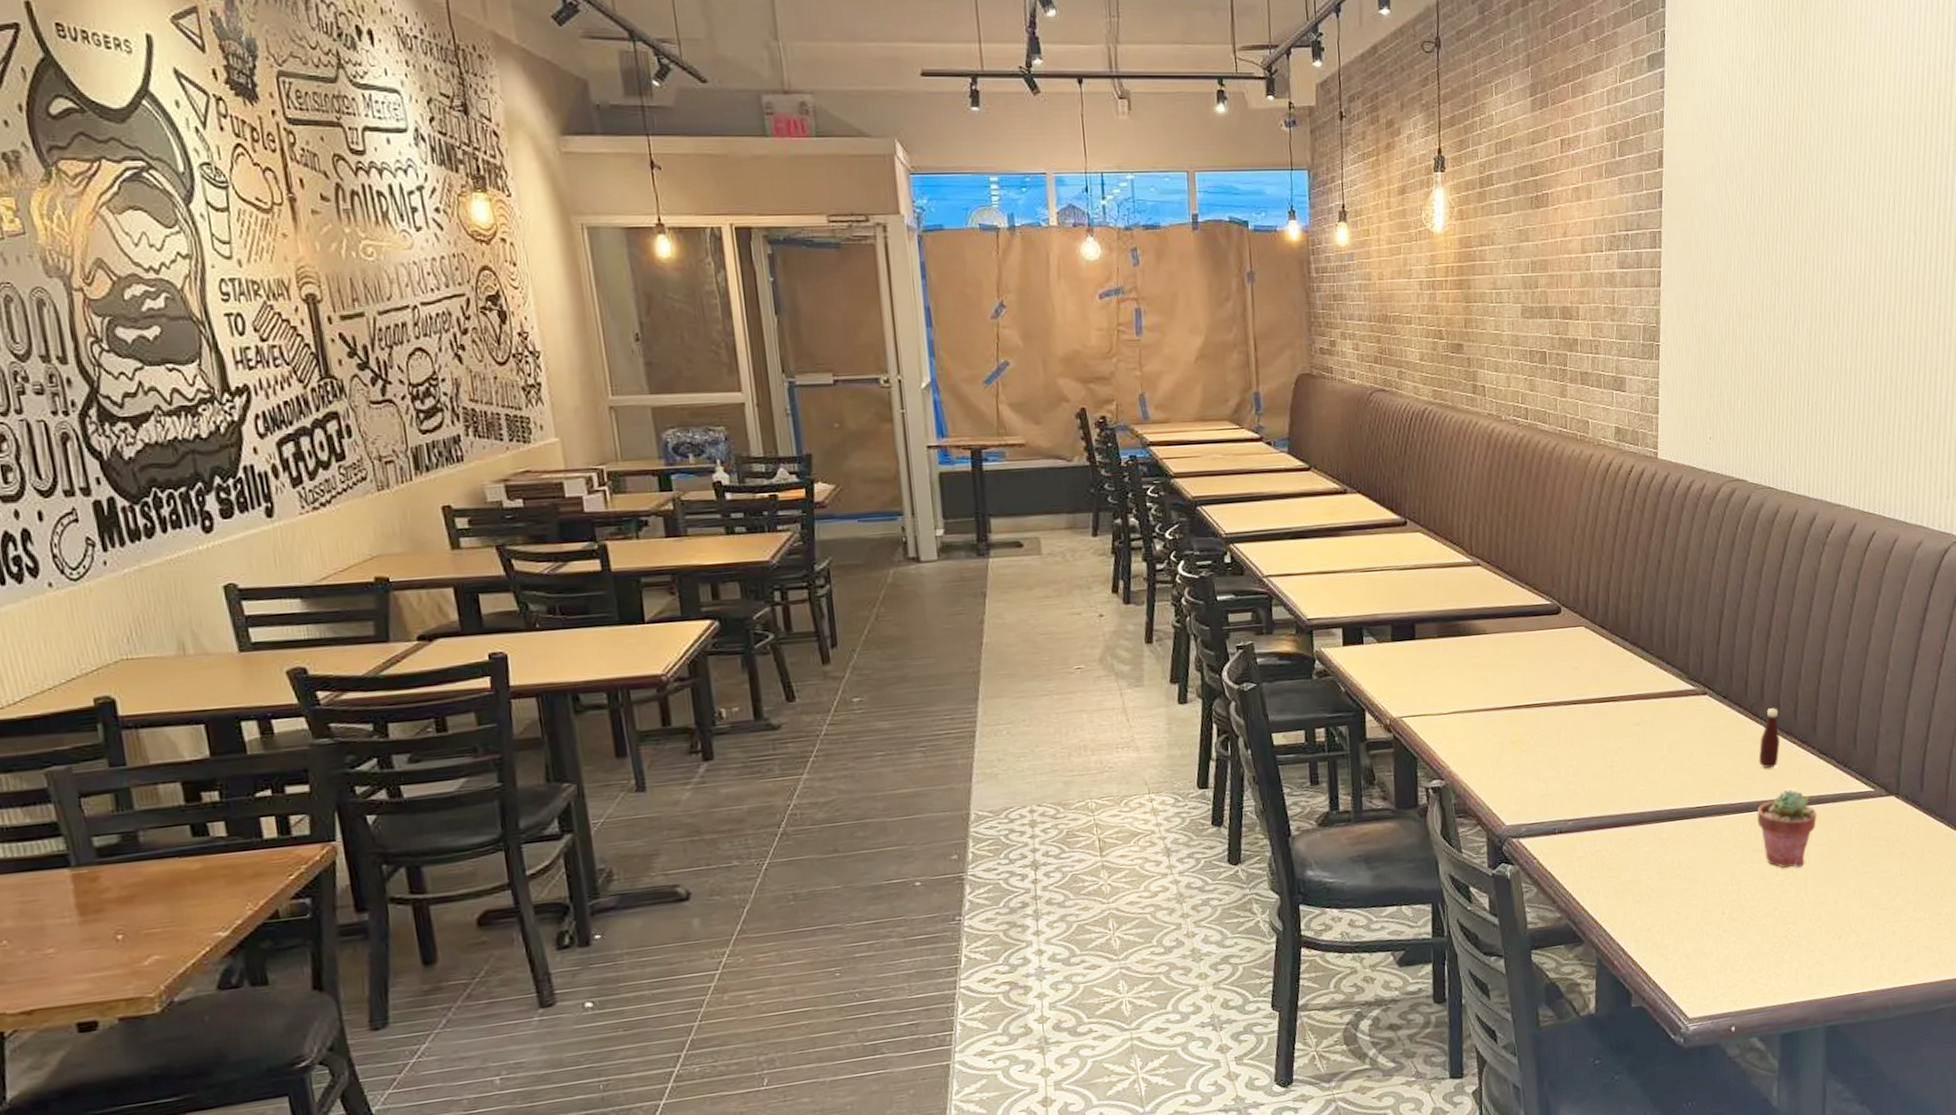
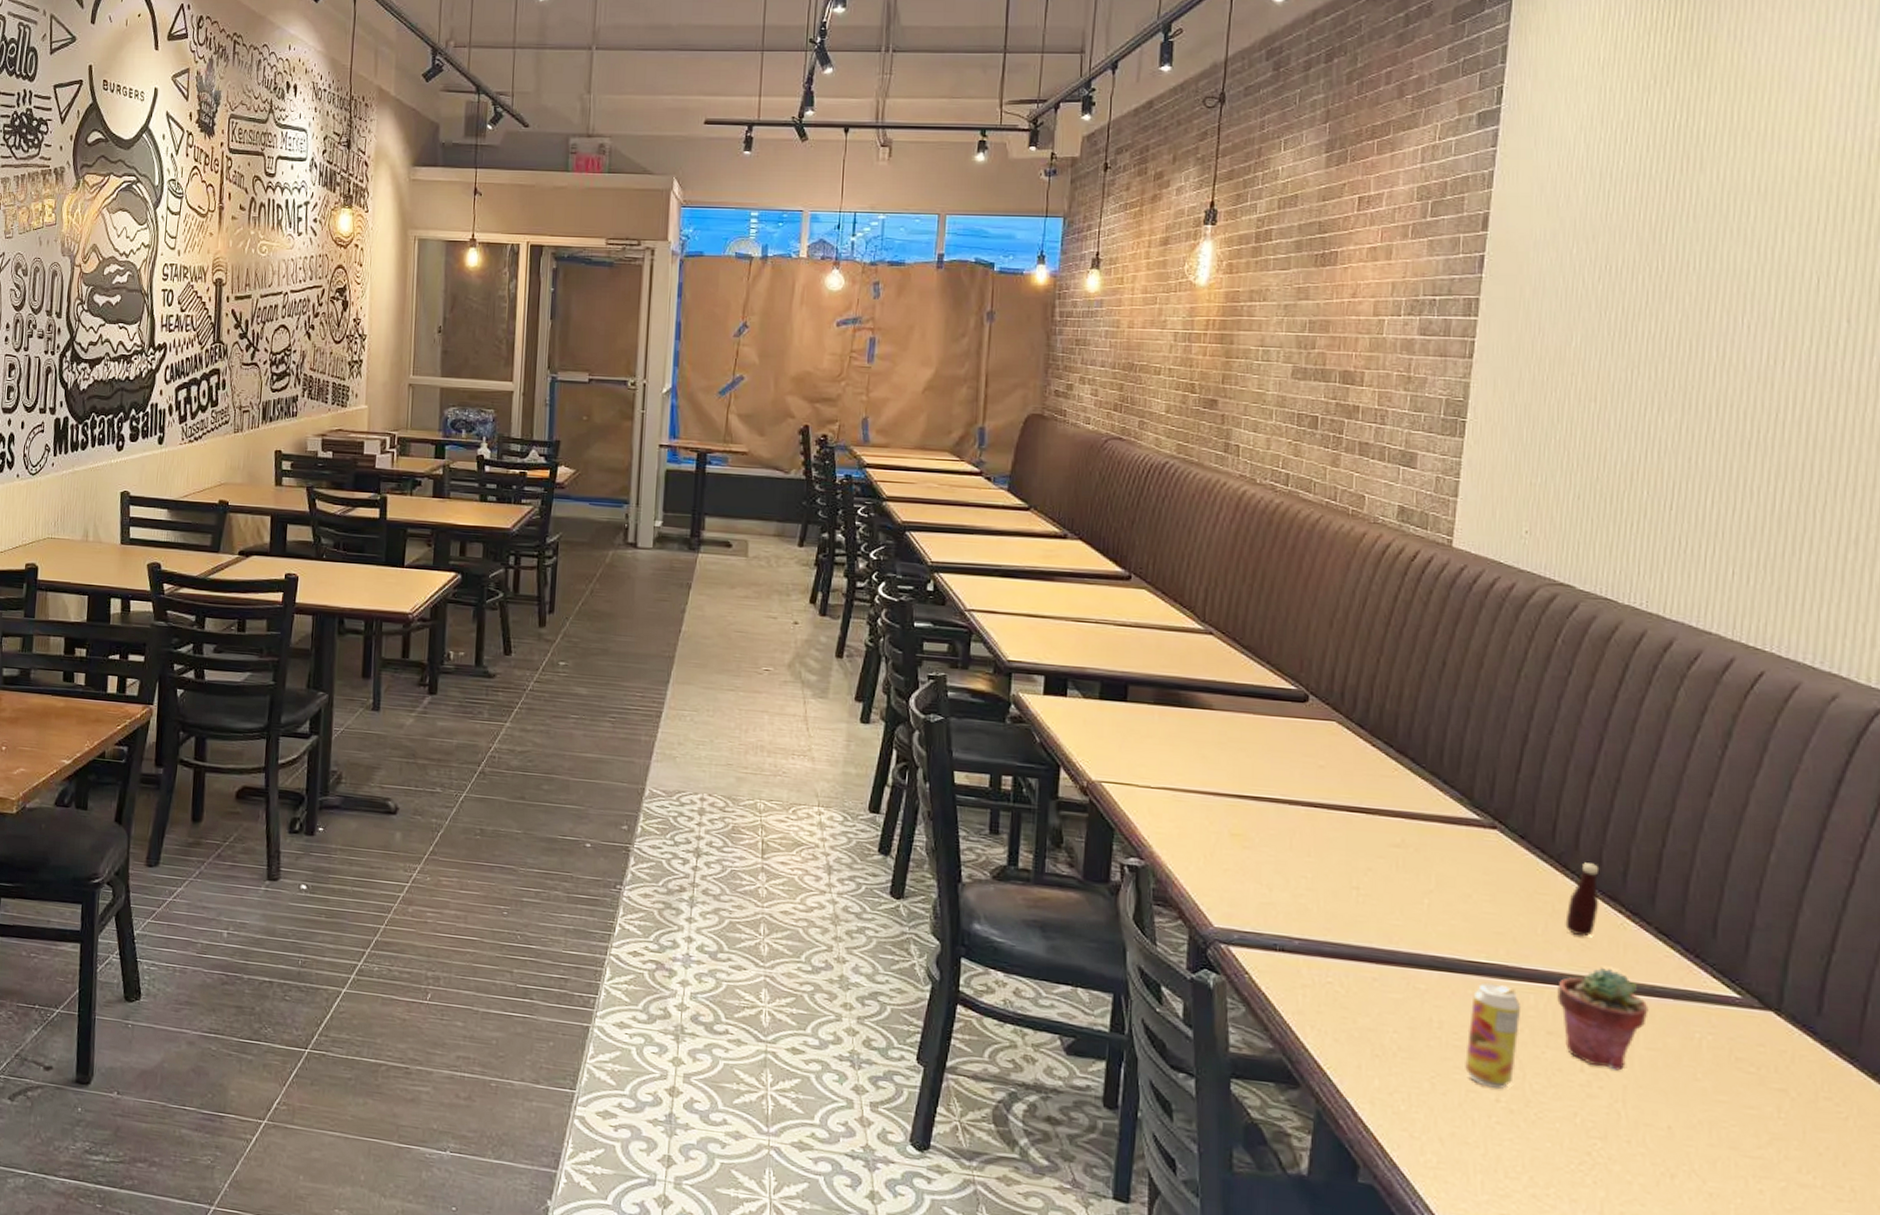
beverage can: none [1699,821,1734,905] -> present [1465,982,1522,1089]

